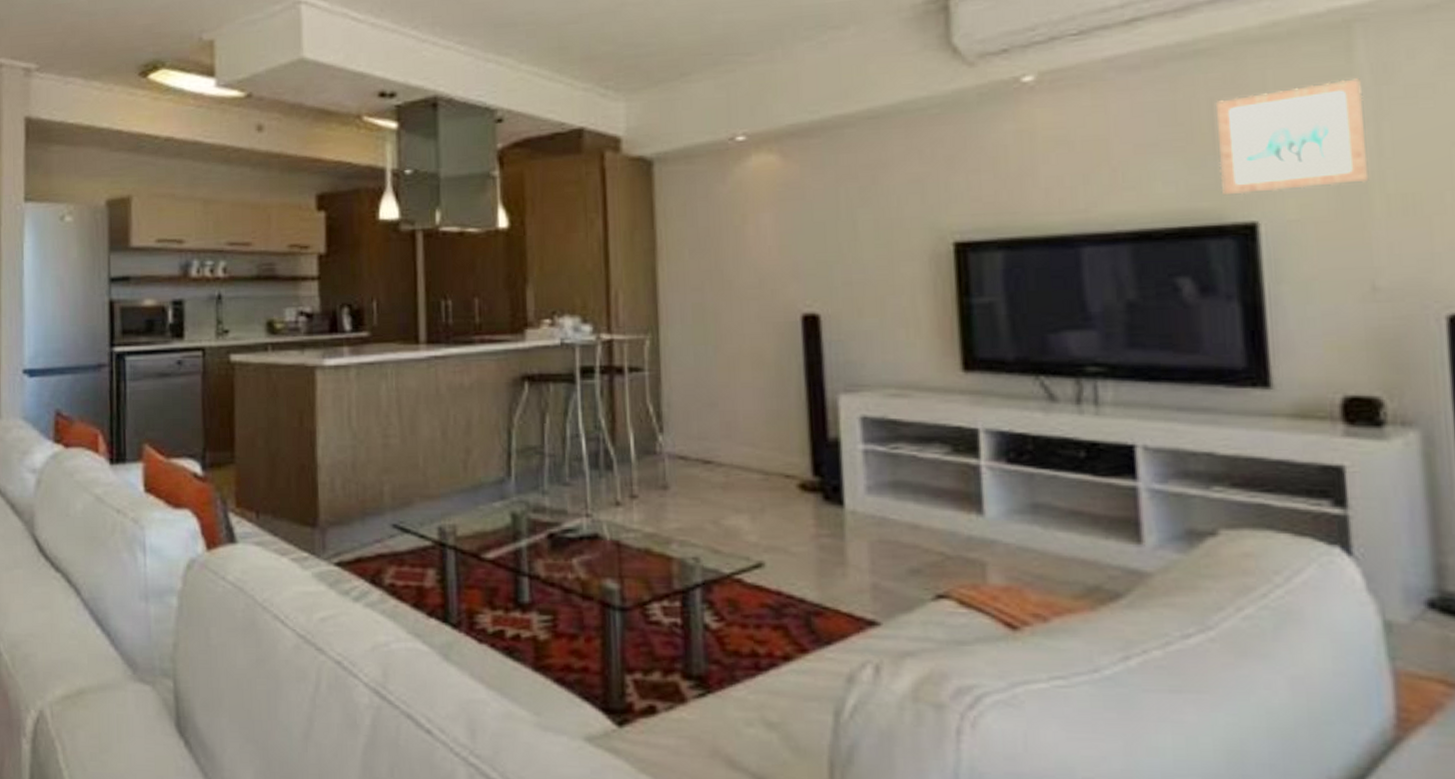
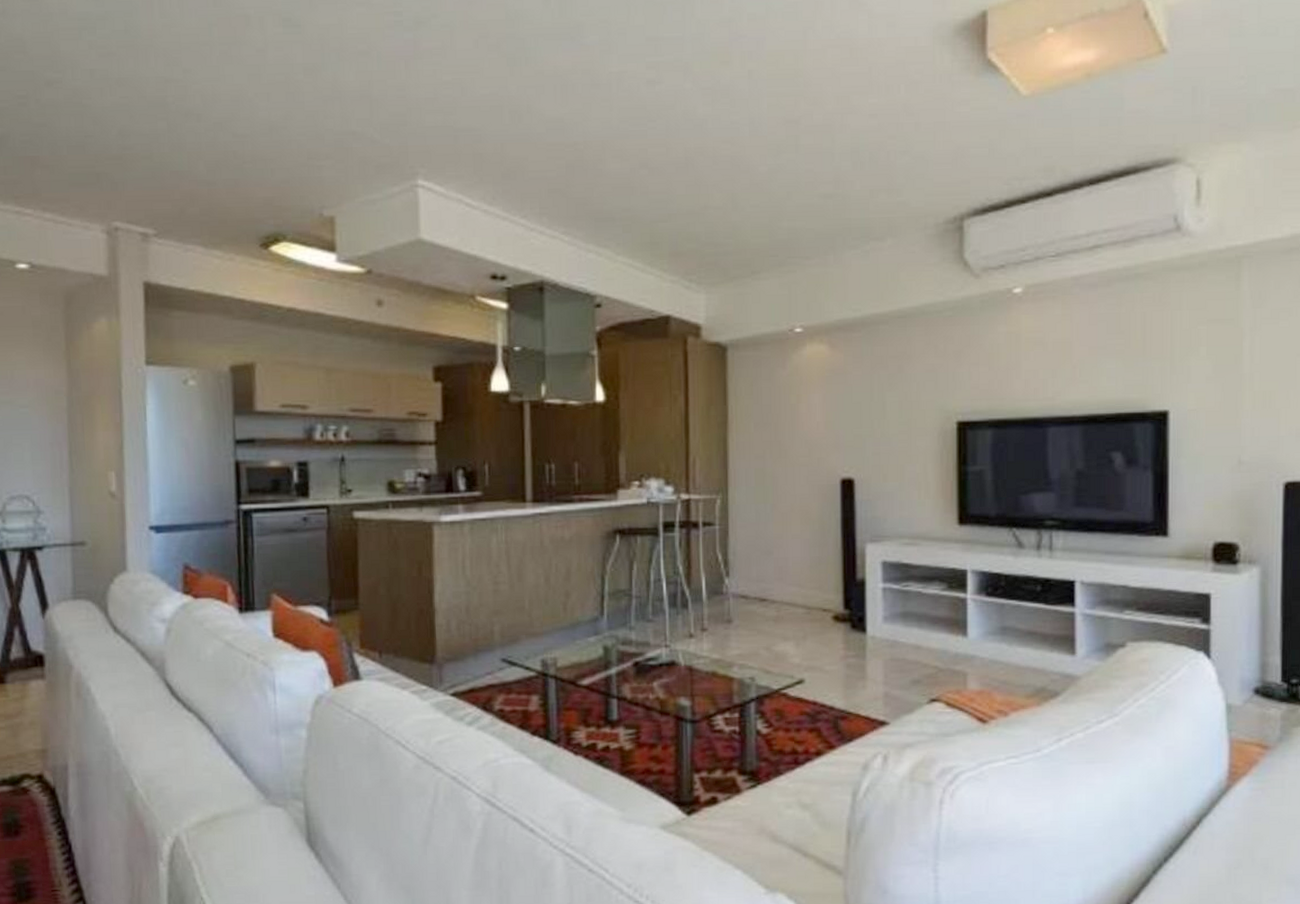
wall art: present [1216,78,1369,196] -> none [1146,302,1244,389]

